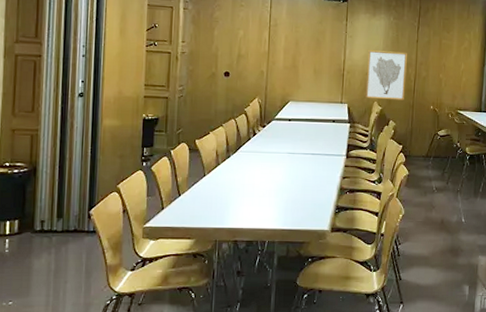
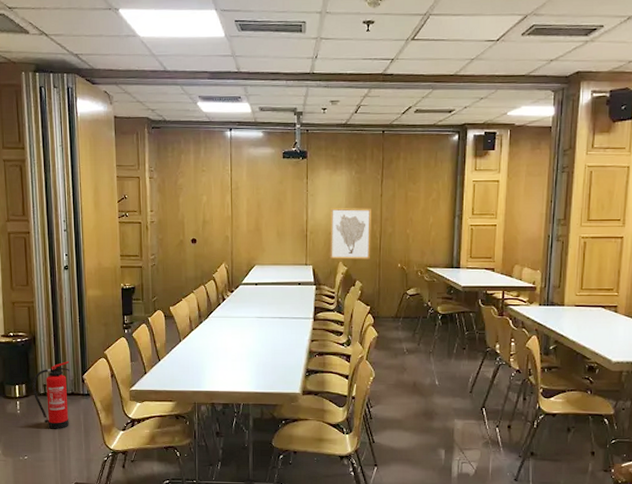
fire extinguisher: none [27,195,75,270] -> present [32,361,70,429]

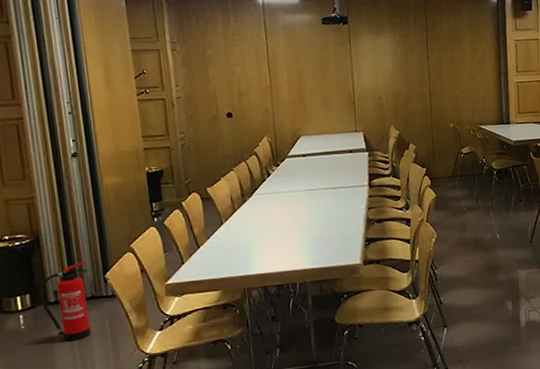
wall art: present [330,208,371,260] -> none [377,70,422,124]

